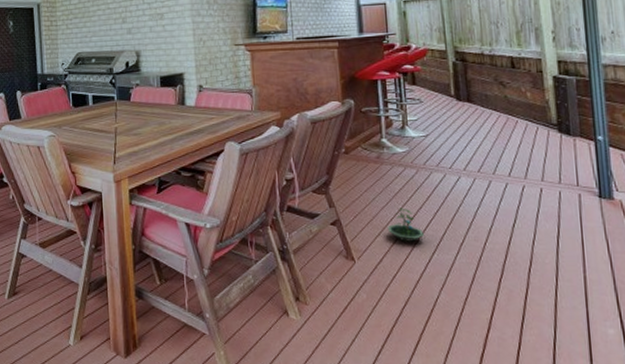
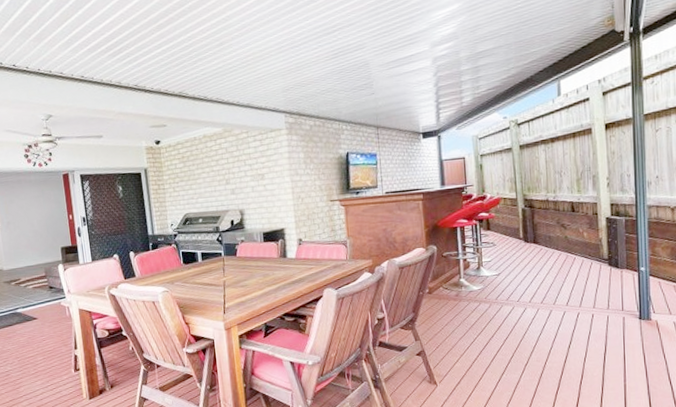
terrarium: present [387,208,424,242] -> none [464,337,495,366]

